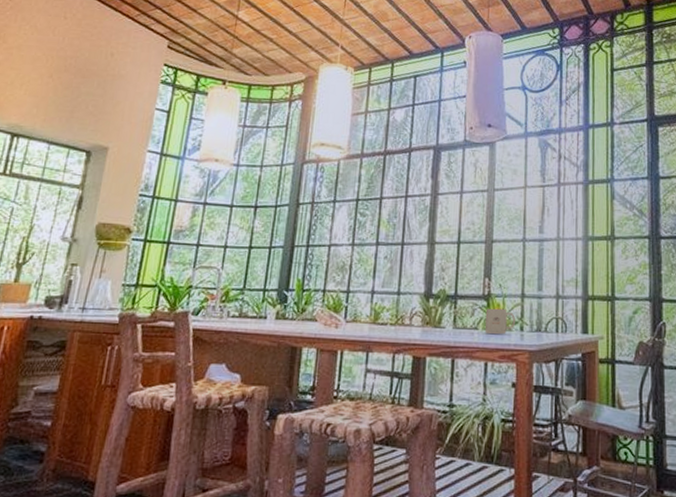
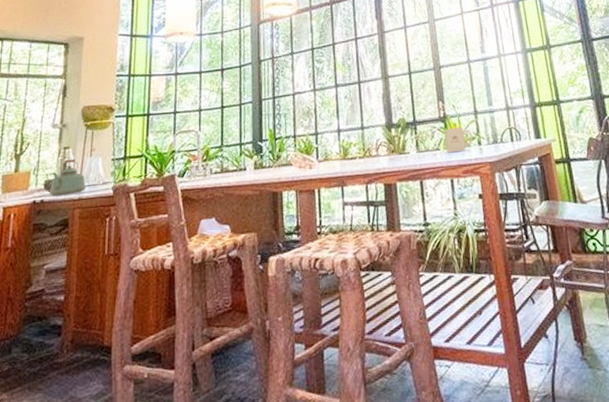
kettle: none [48,277,91,316] -> present [49,159,85,197]

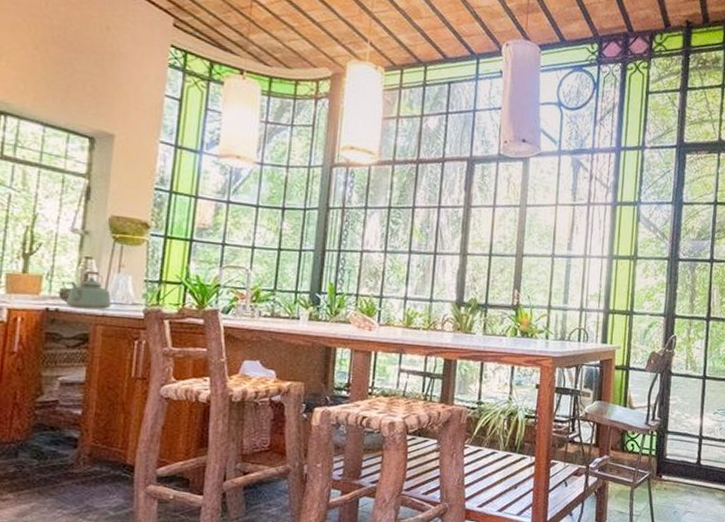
mug: present [444,127,473,153] -> none [512,317,542,342]

